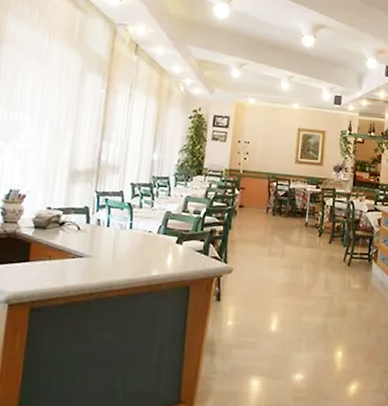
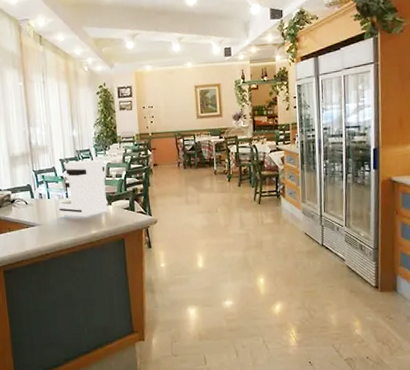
coffee maker: none [117,187,184,255] -> present [58,159,109,218]

